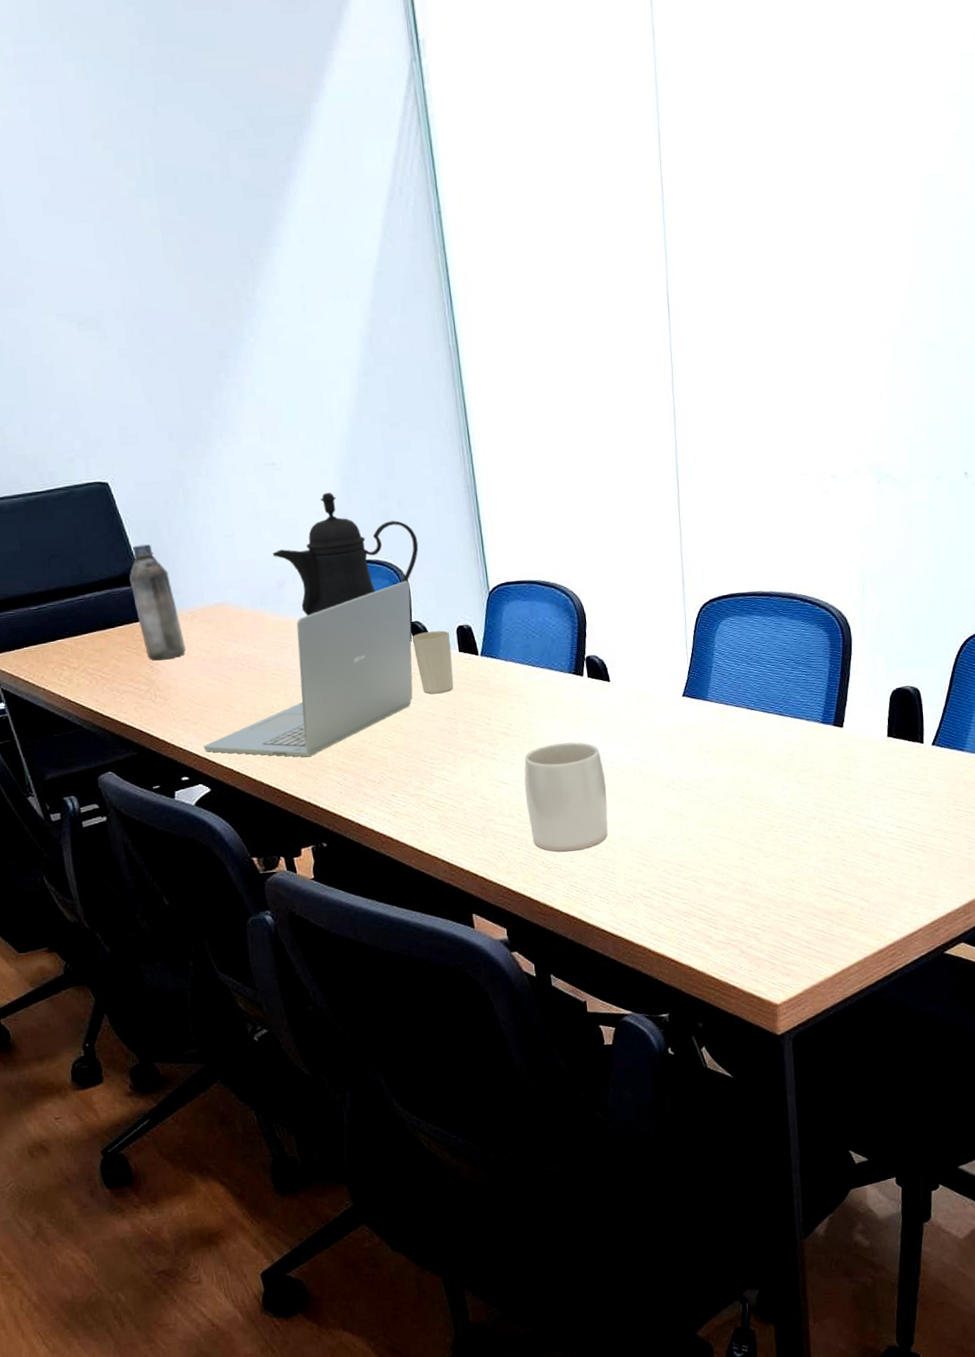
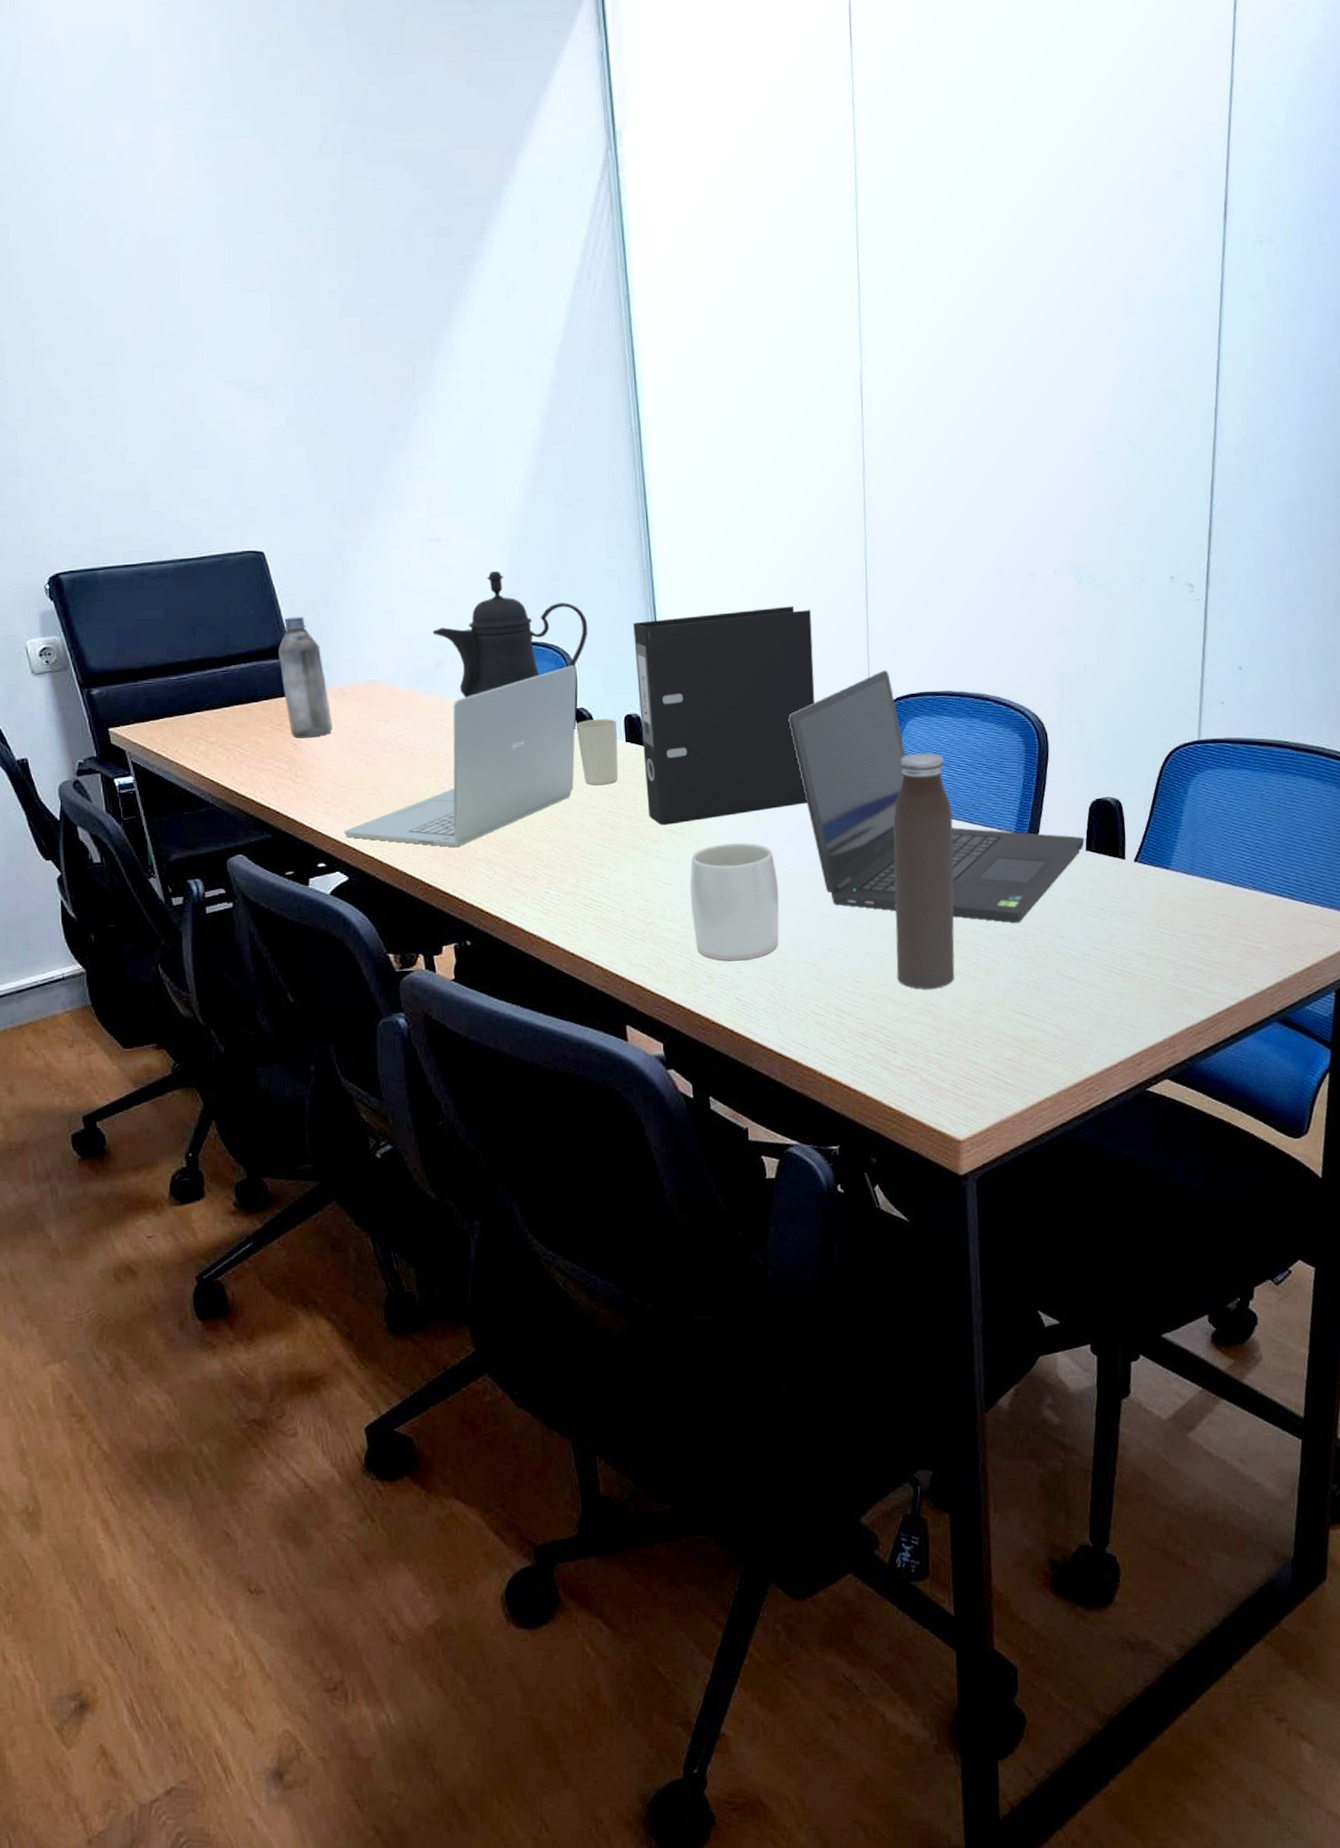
binder: none [460,515,634,729] -> present [633,606,815,825]
laptop: none [609,574,886,807] -> present [788,671,1085,923]
water bottle: none [709,651,769,870] -> present [893,752,955,988]

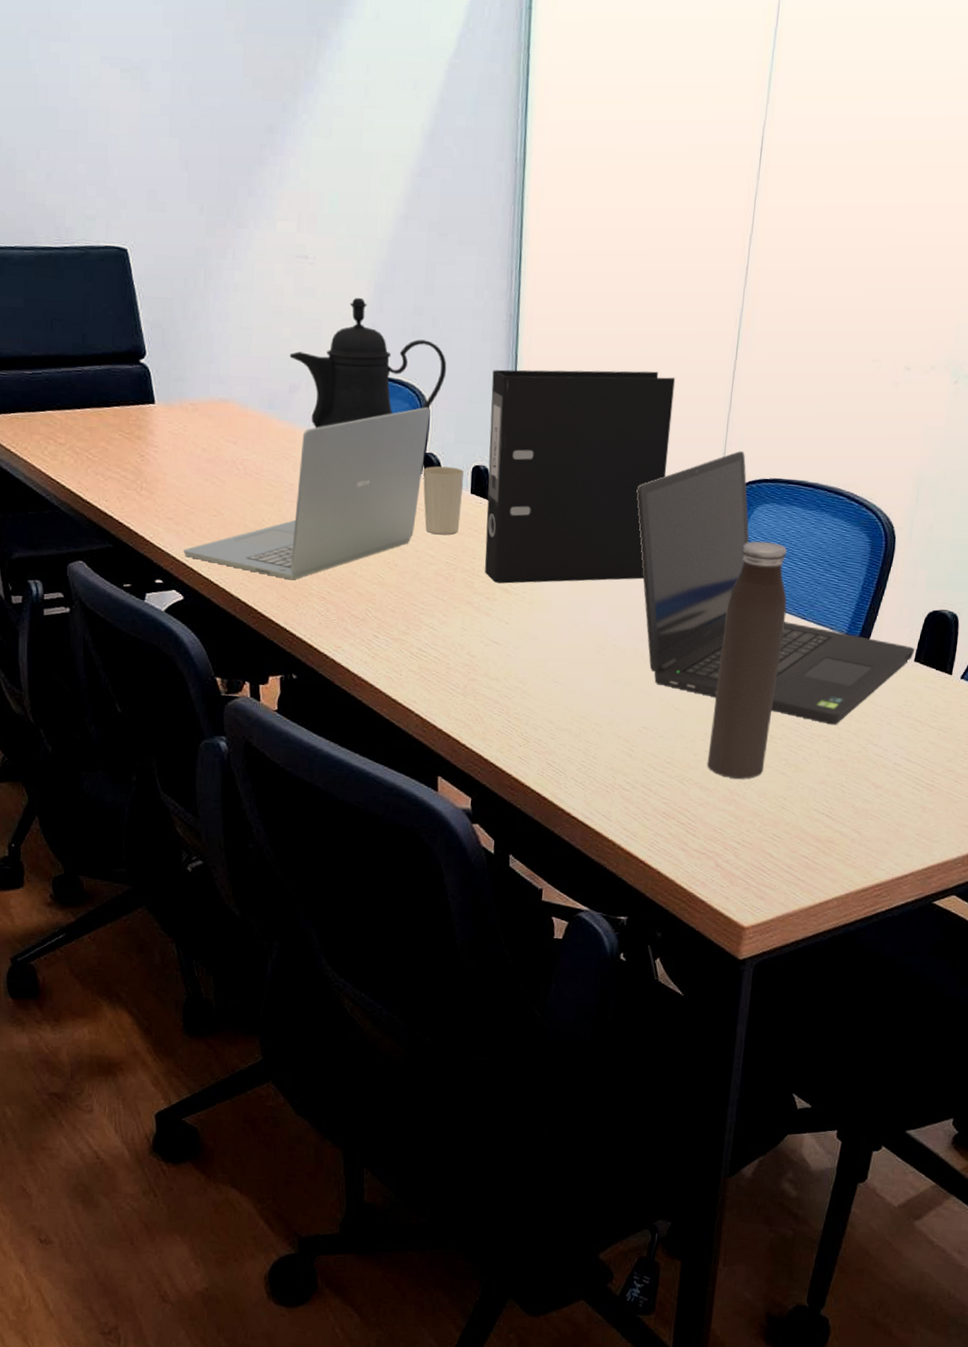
water bottle: present [277,616,333,738] -> none [132,321,182,451]
mug: present [689,843,779,961] -> none [515,609,604,728]

